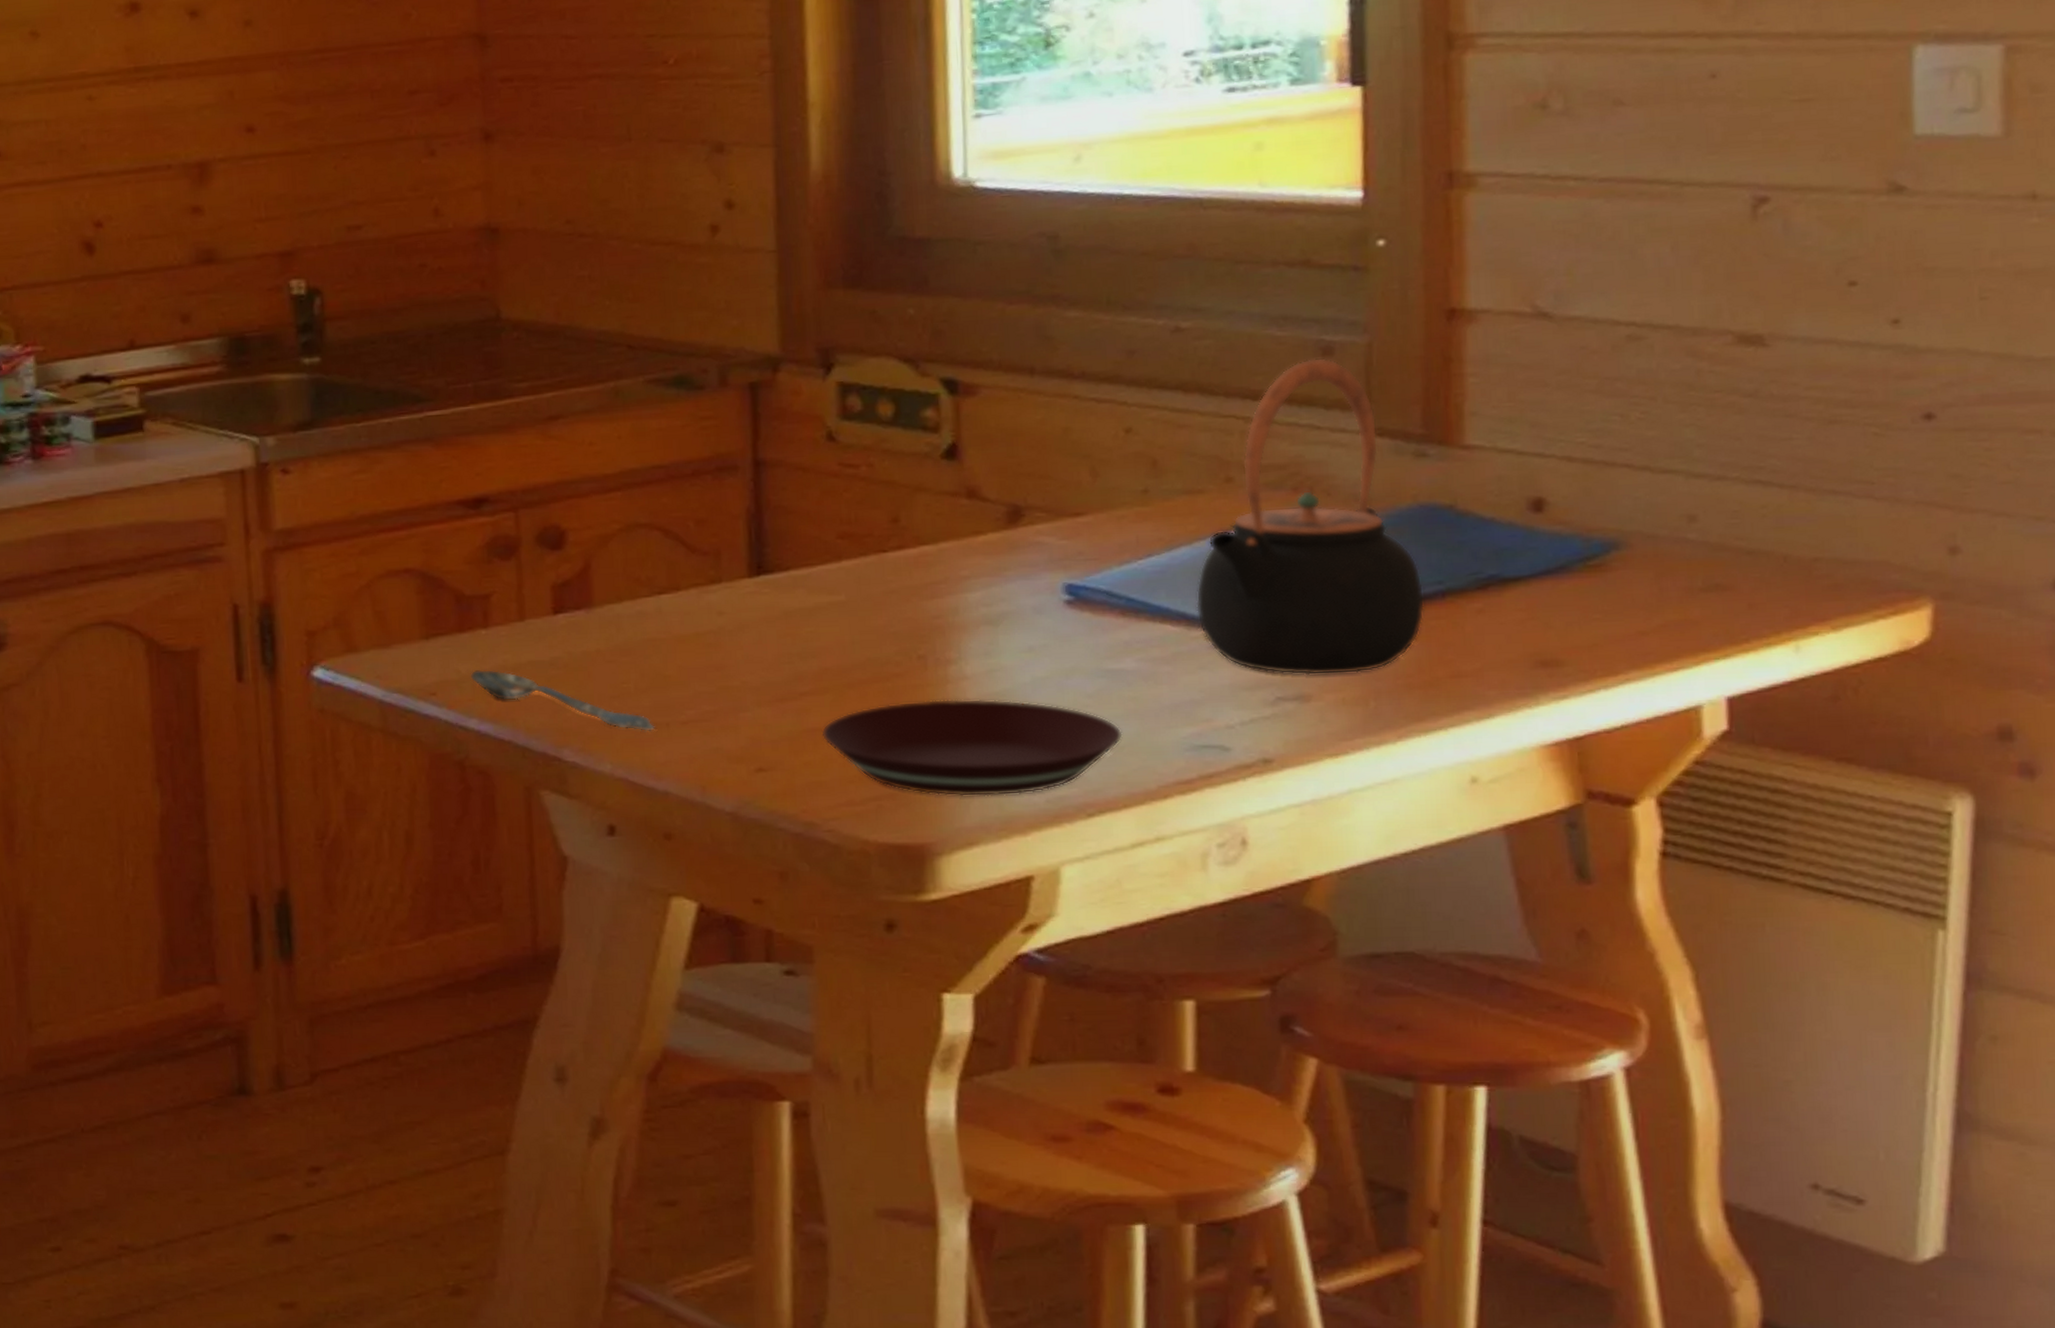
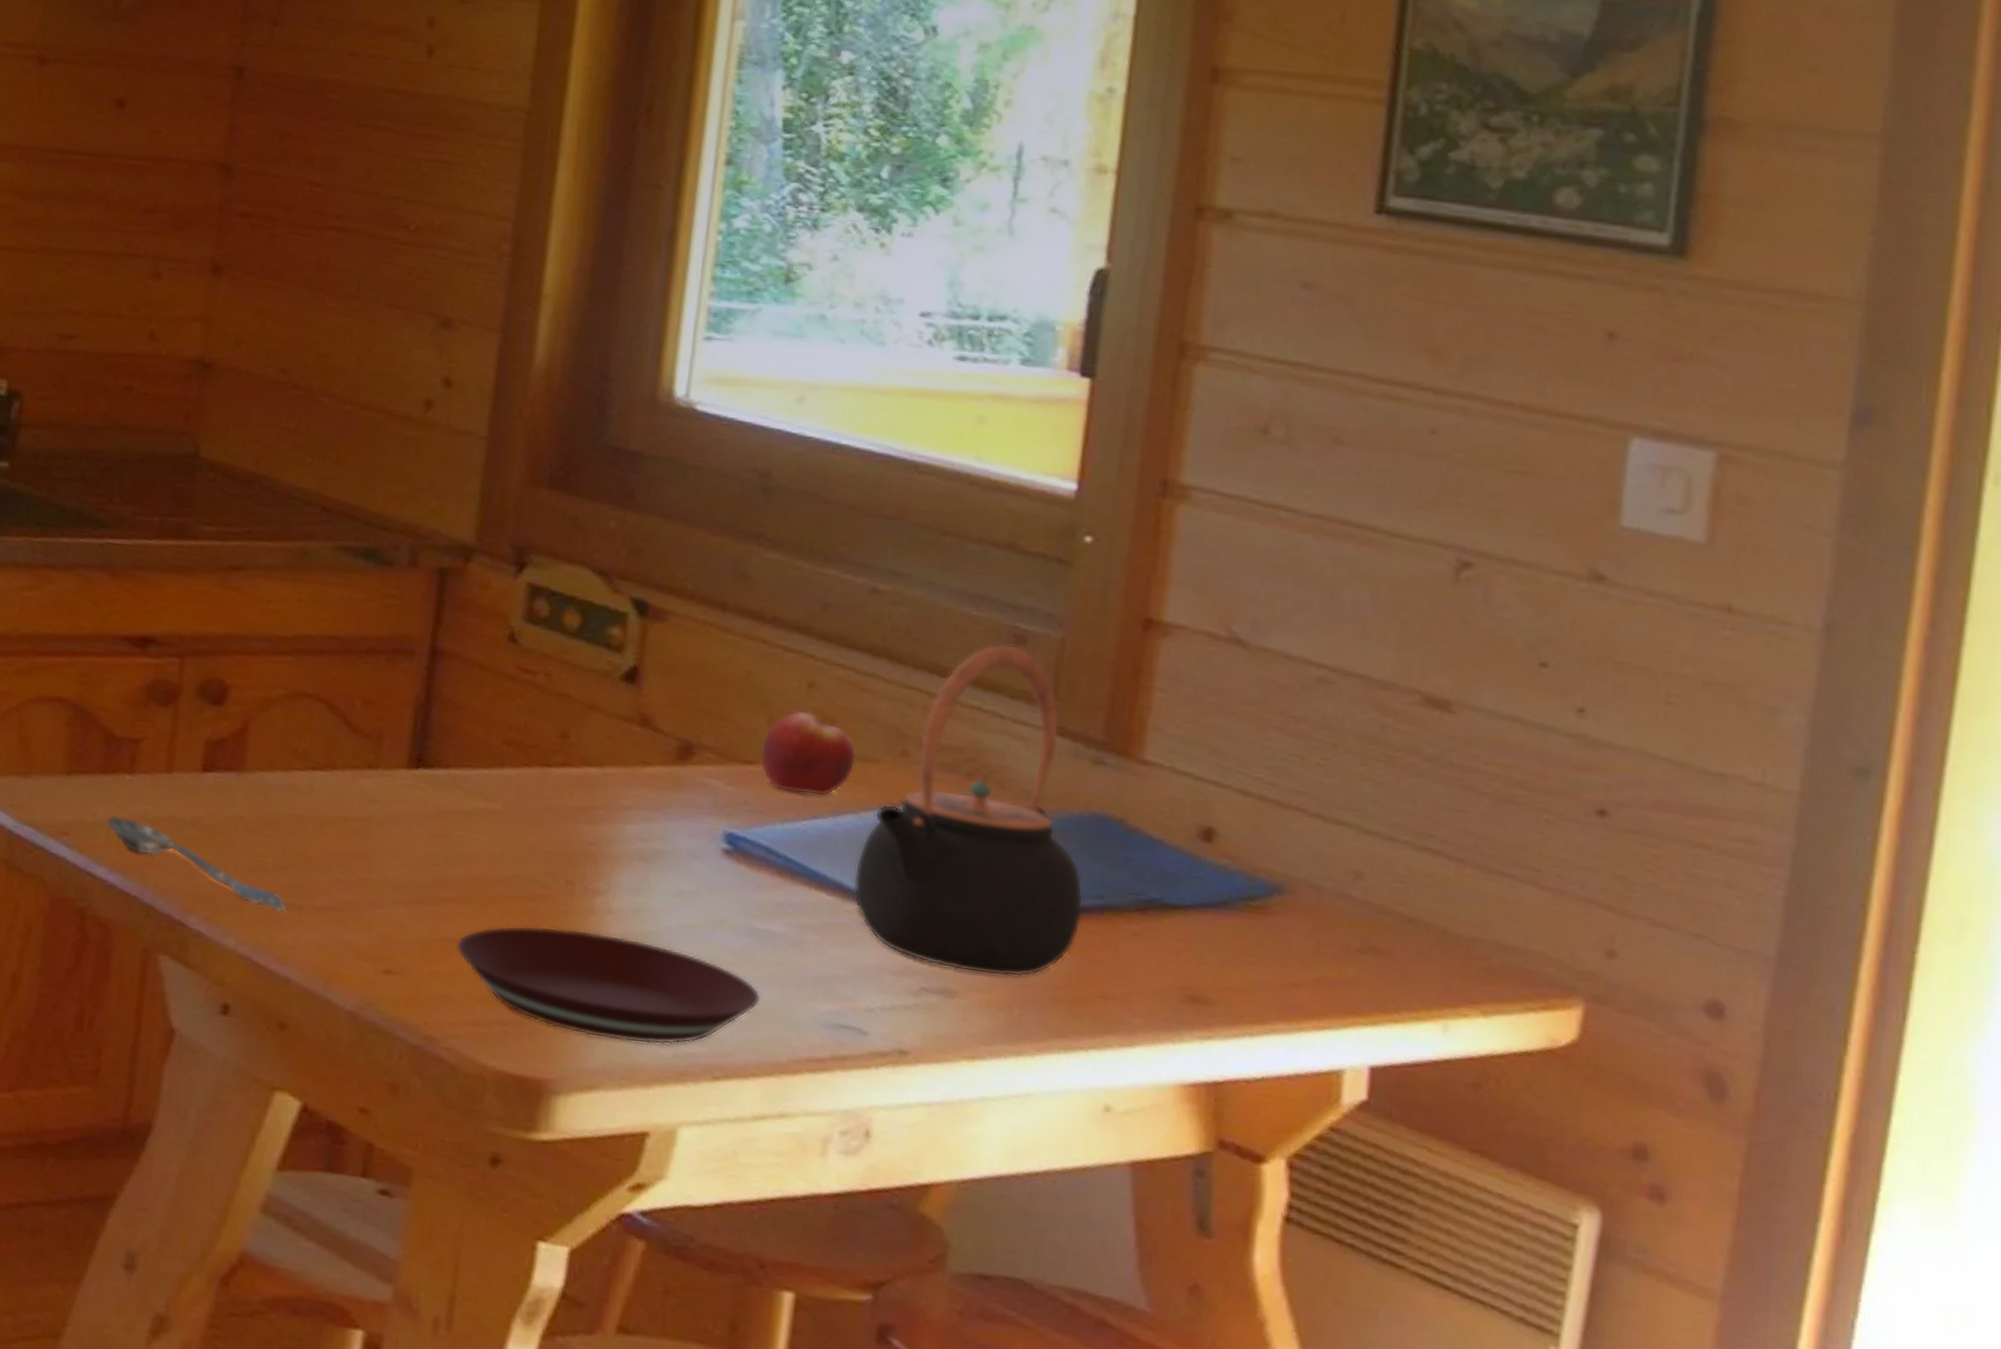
fruit: none [1087,455,1182,537] -> present [760,710,856,797]

